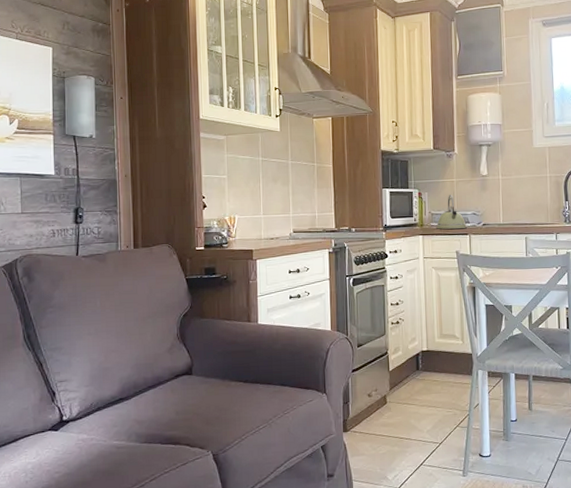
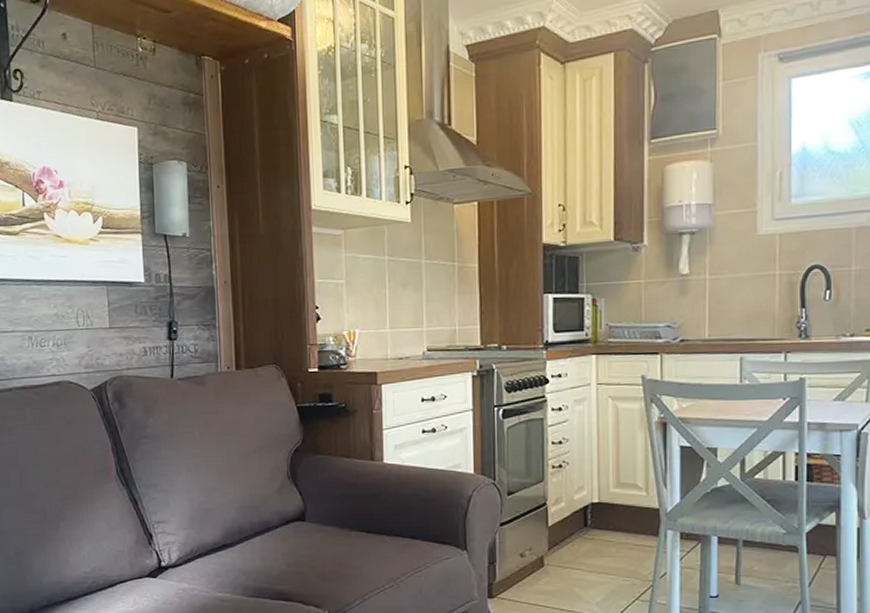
kettle: present [436,195,467,230] -> none [615,301,657,348]

